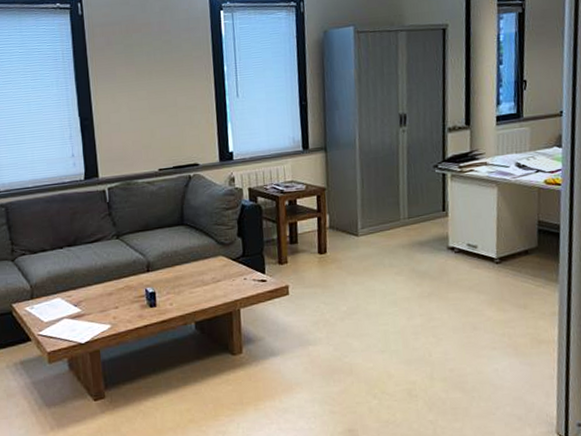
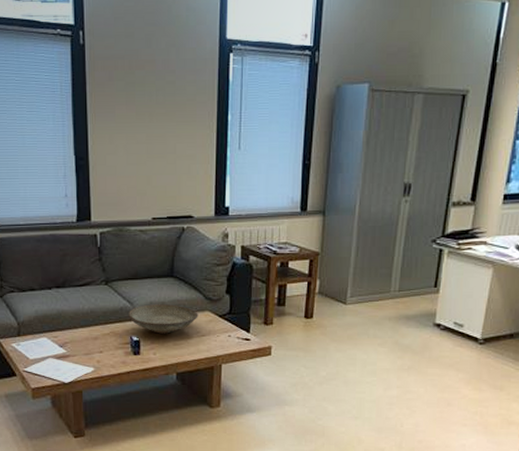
decorative bowl: none [142,252,212,284] -> present [129,304,198,334]

